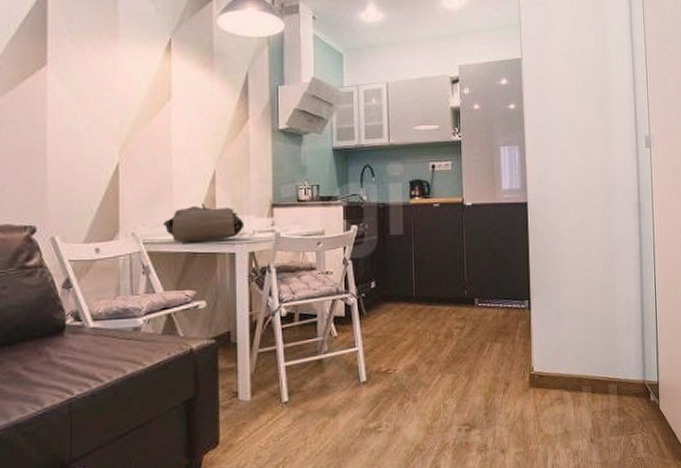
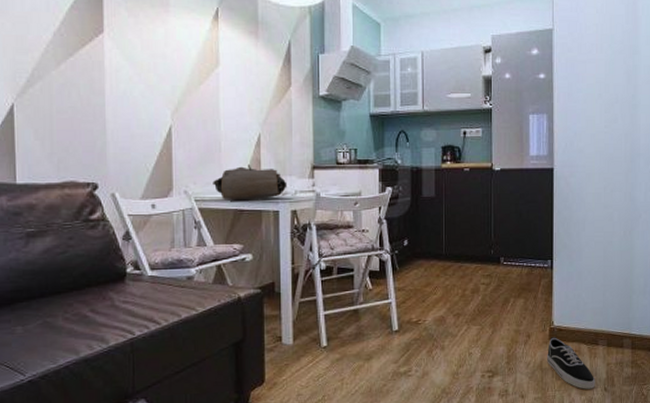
shoe: none [527,384,581,442] -> present [546,337,595,389]

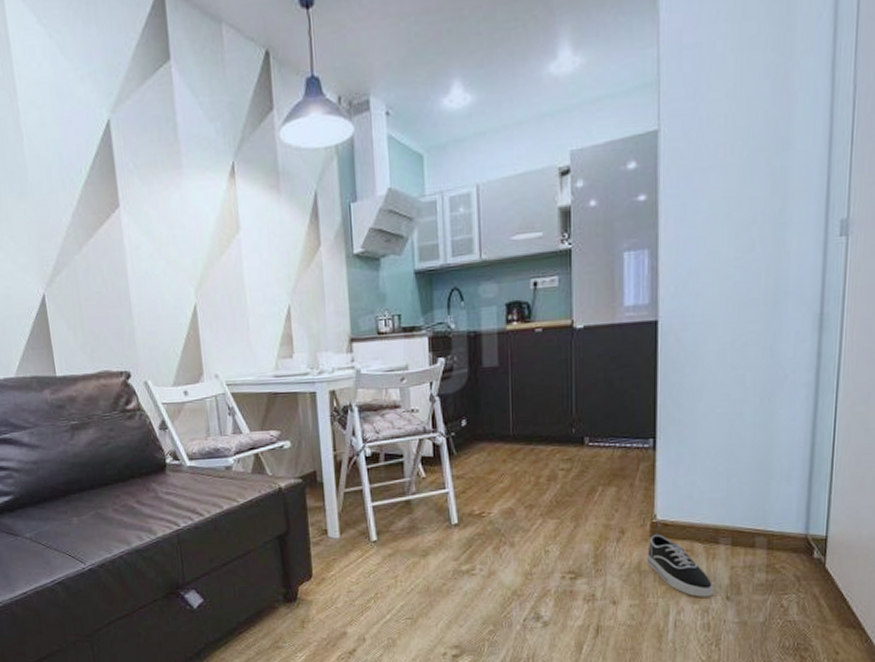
bag: present [213,165,288,201] -> none [243,342,324,383]

